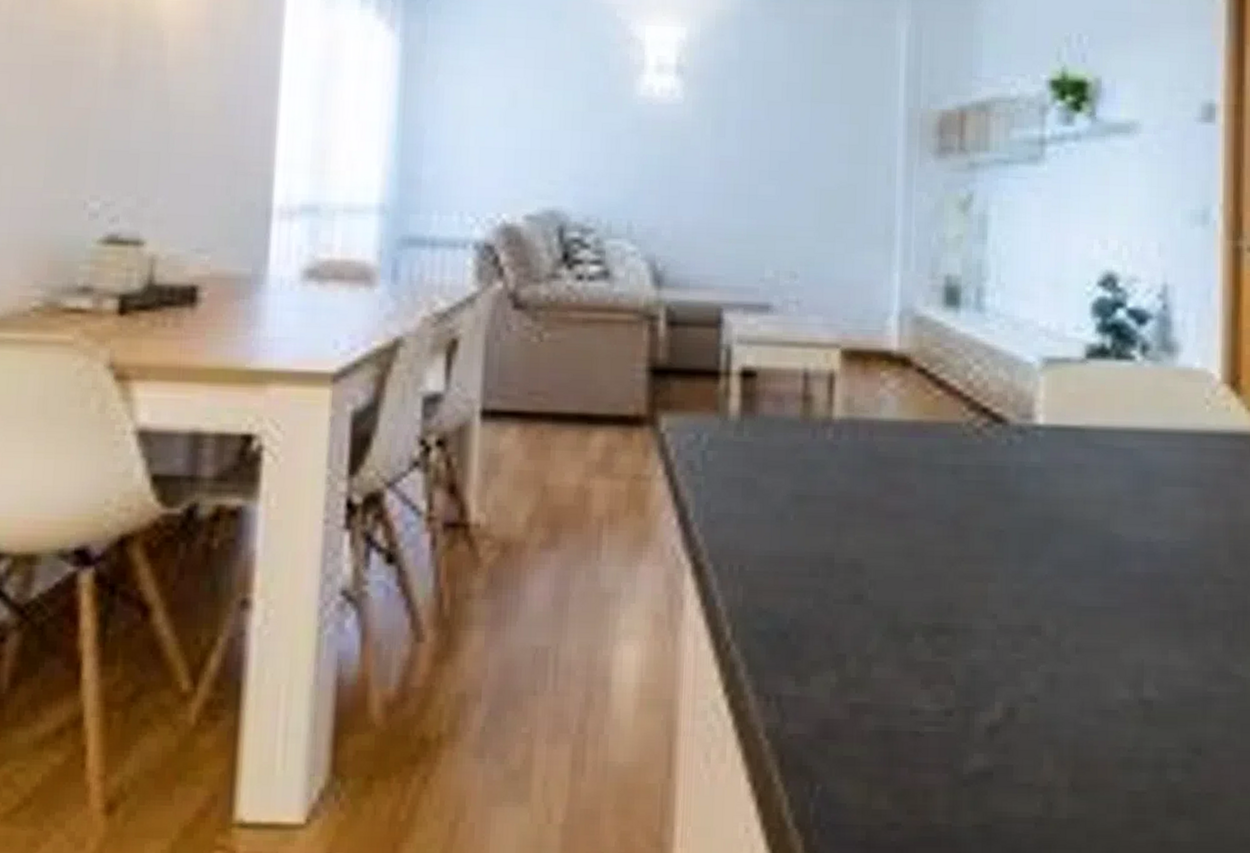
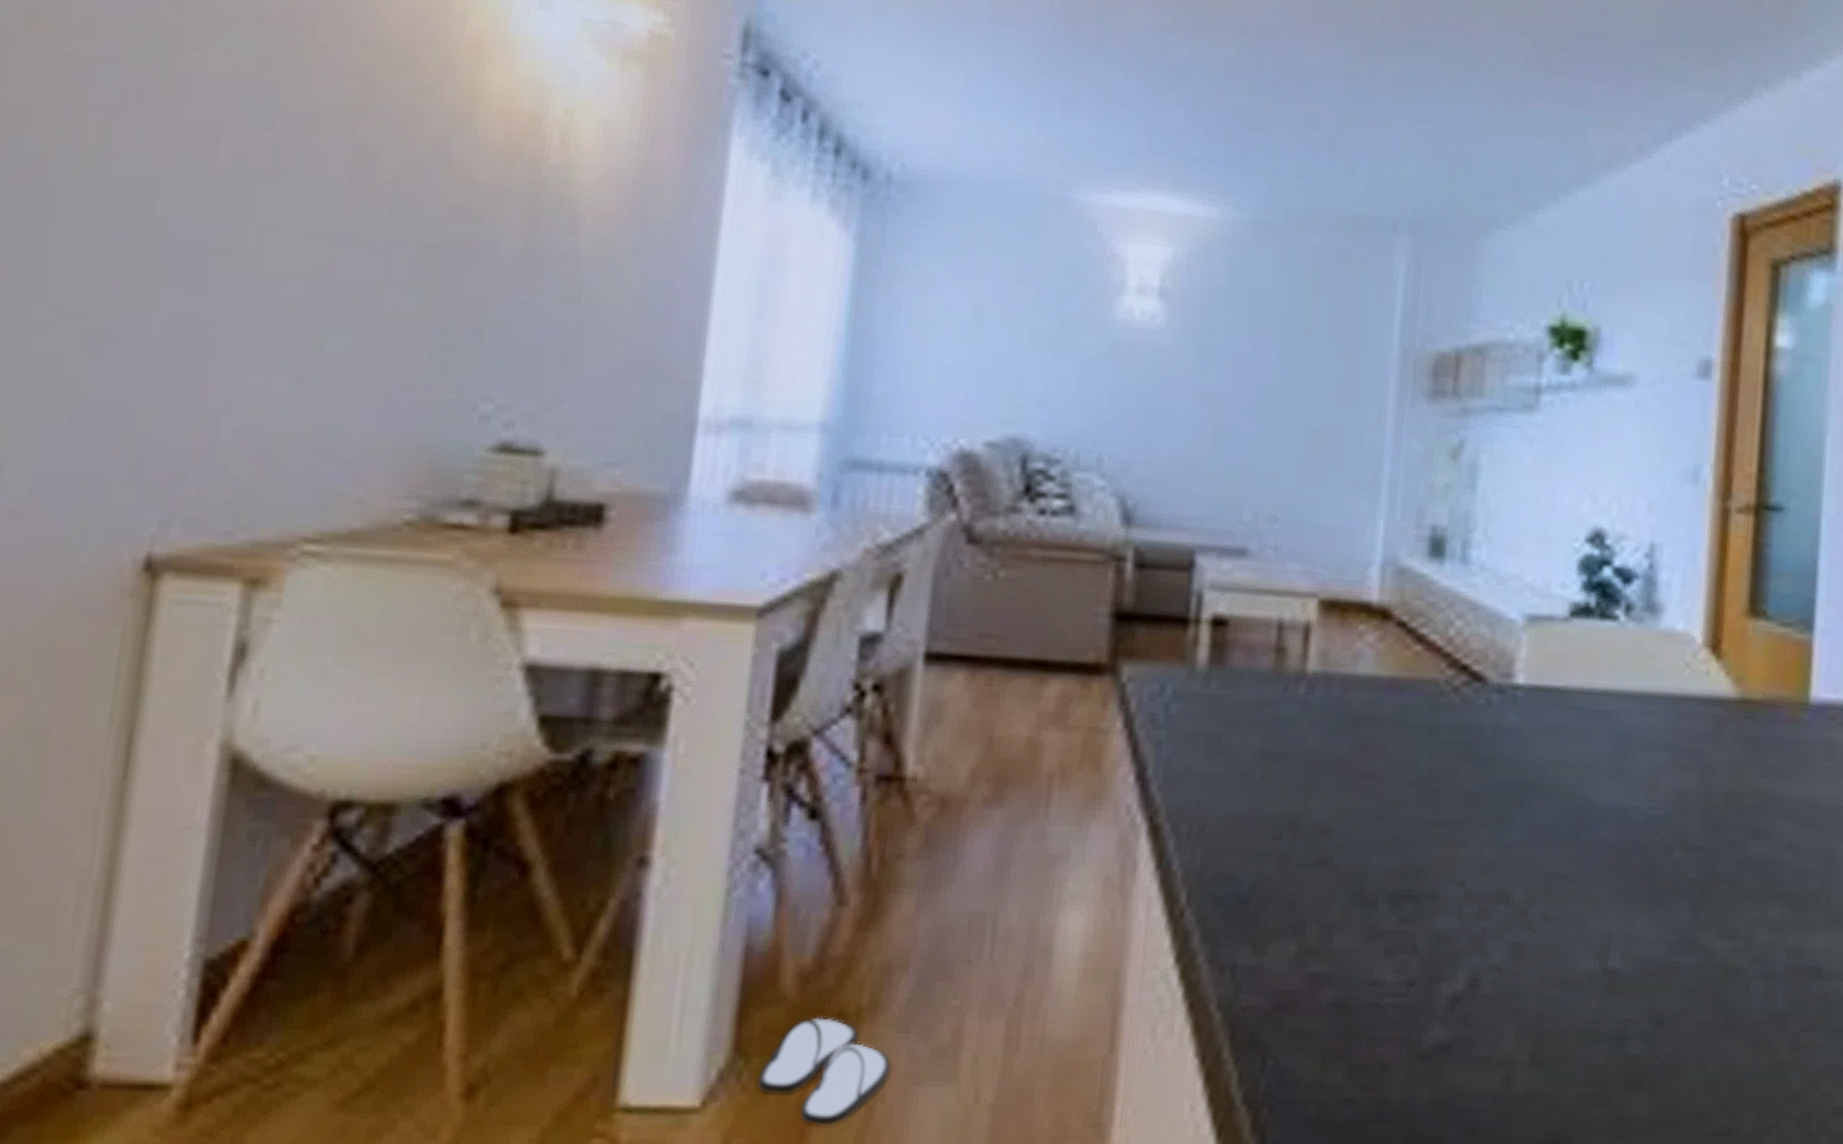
slippers: none [353,743,470,842] -> present [756,1017,891,1126]

